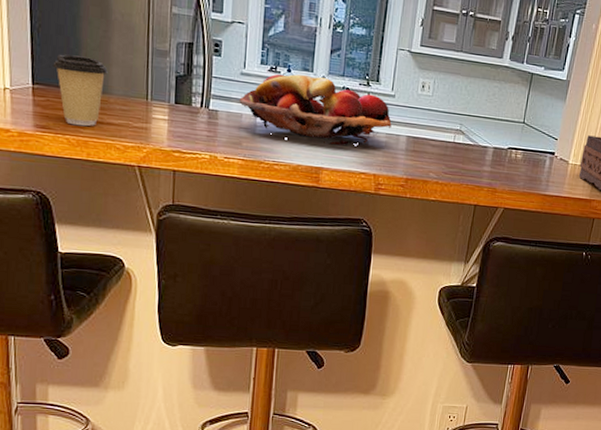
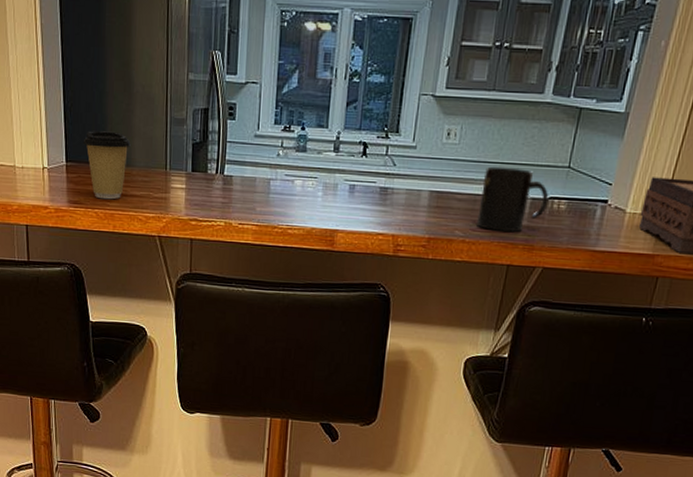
fruit basket: present [239,74,392,147] -> none [253,132,413,206]
mug: none [448,118,508,176] -> present [477,166,549,232]

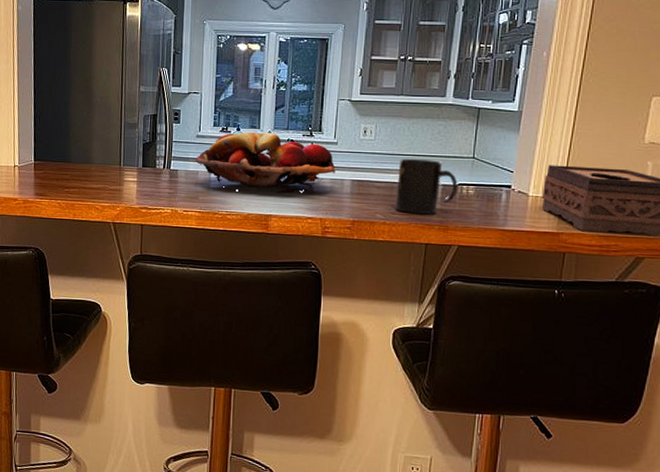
coffee cup: present [83,131,131,200] -> none [49,134,90,192]
fruit basket: none [253,132,413,206] -> present [196,132,336,194]

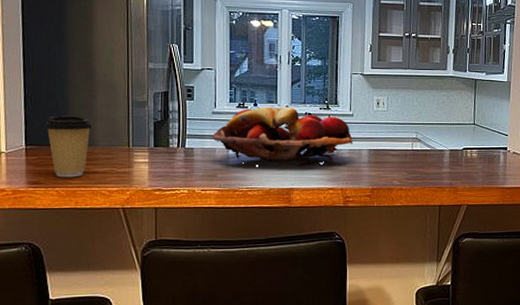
coffee cup: none [49,134,90,192] -> present [44,116,93,178]
mug: present [395,158,458,214] -> none [410,127,463,178]

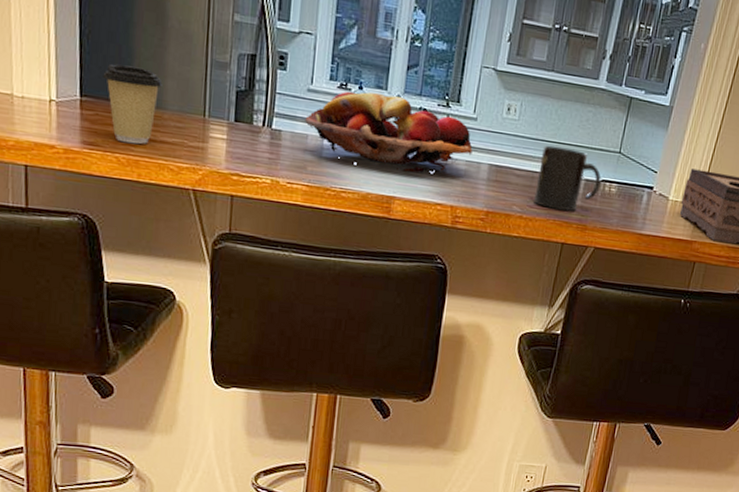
mug: none [410,127,463,178] -> present [534,145,601,211]

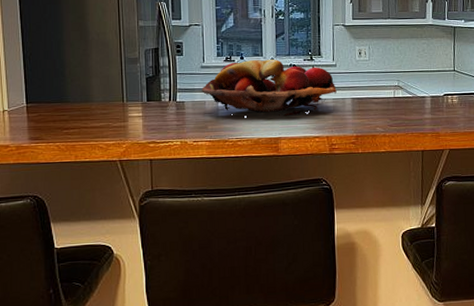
coffee cup: present [102,64,163,145] -> none [42,73,89,133]
mug: present [534,145,601,211] -> none [392,74,444,124]

